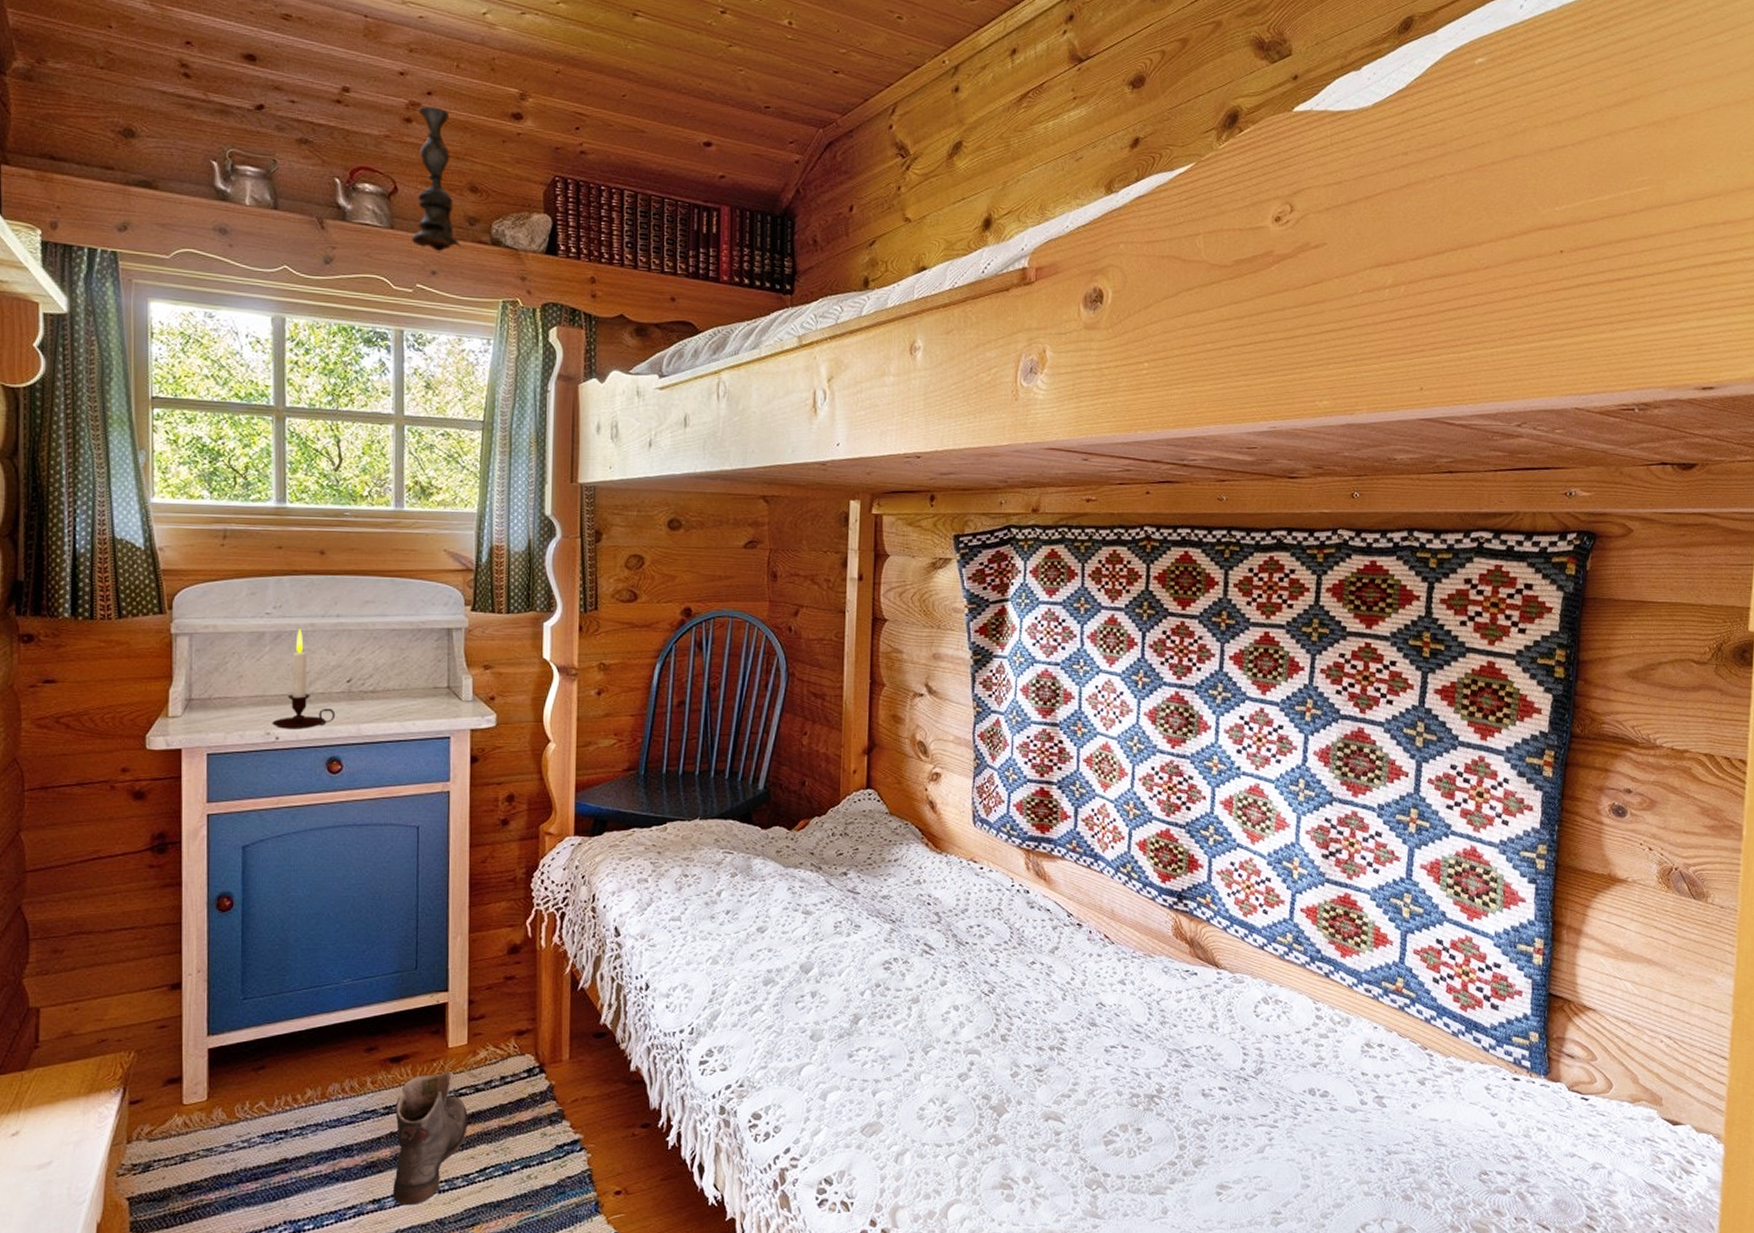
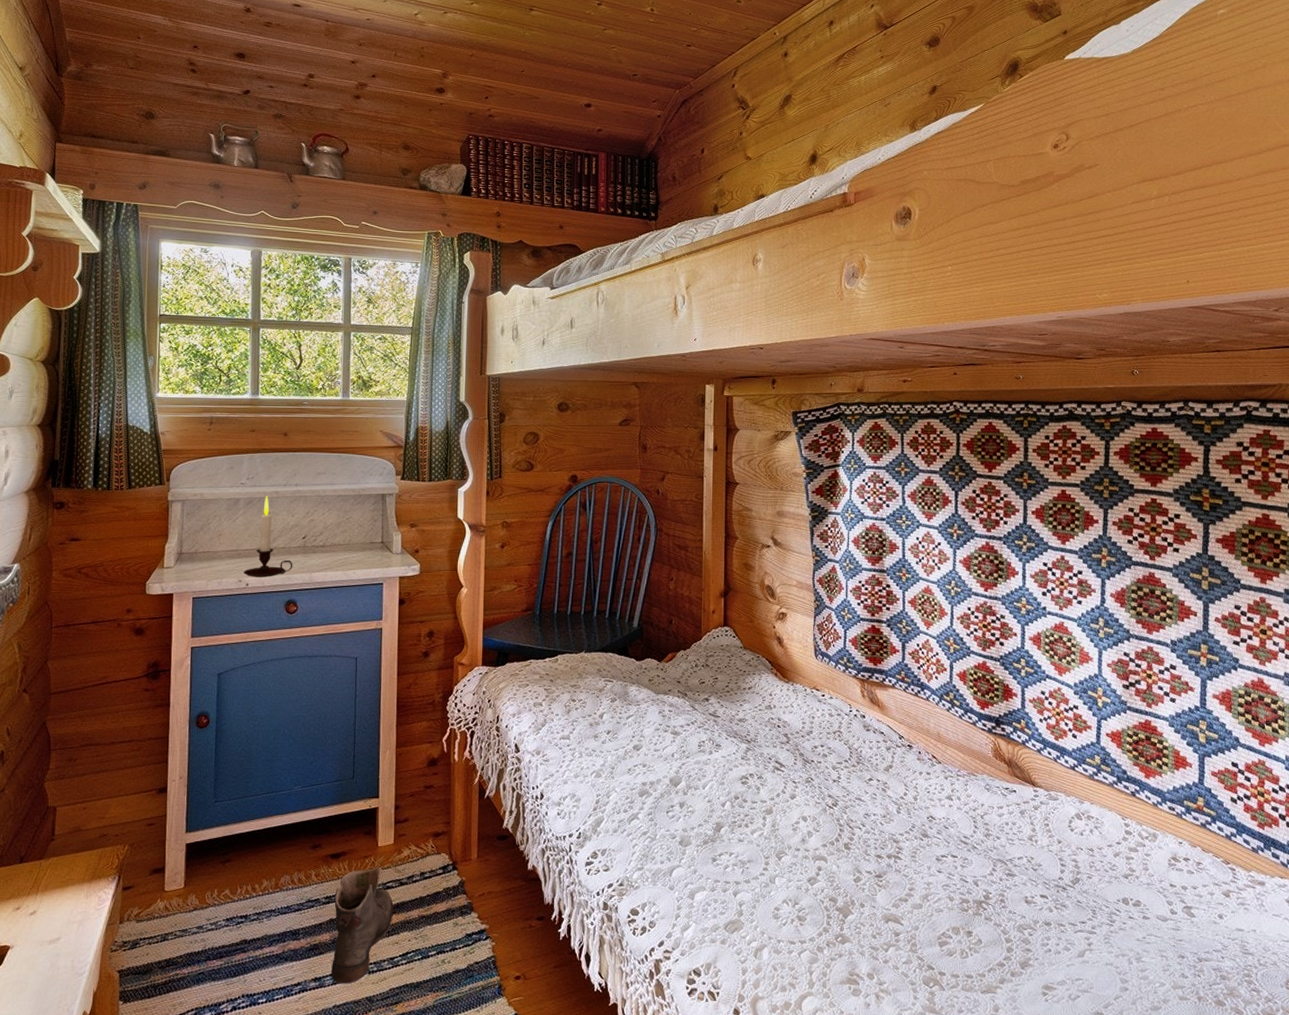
candlestick: present [412,106,465,252] -> none [359,86,400,197]

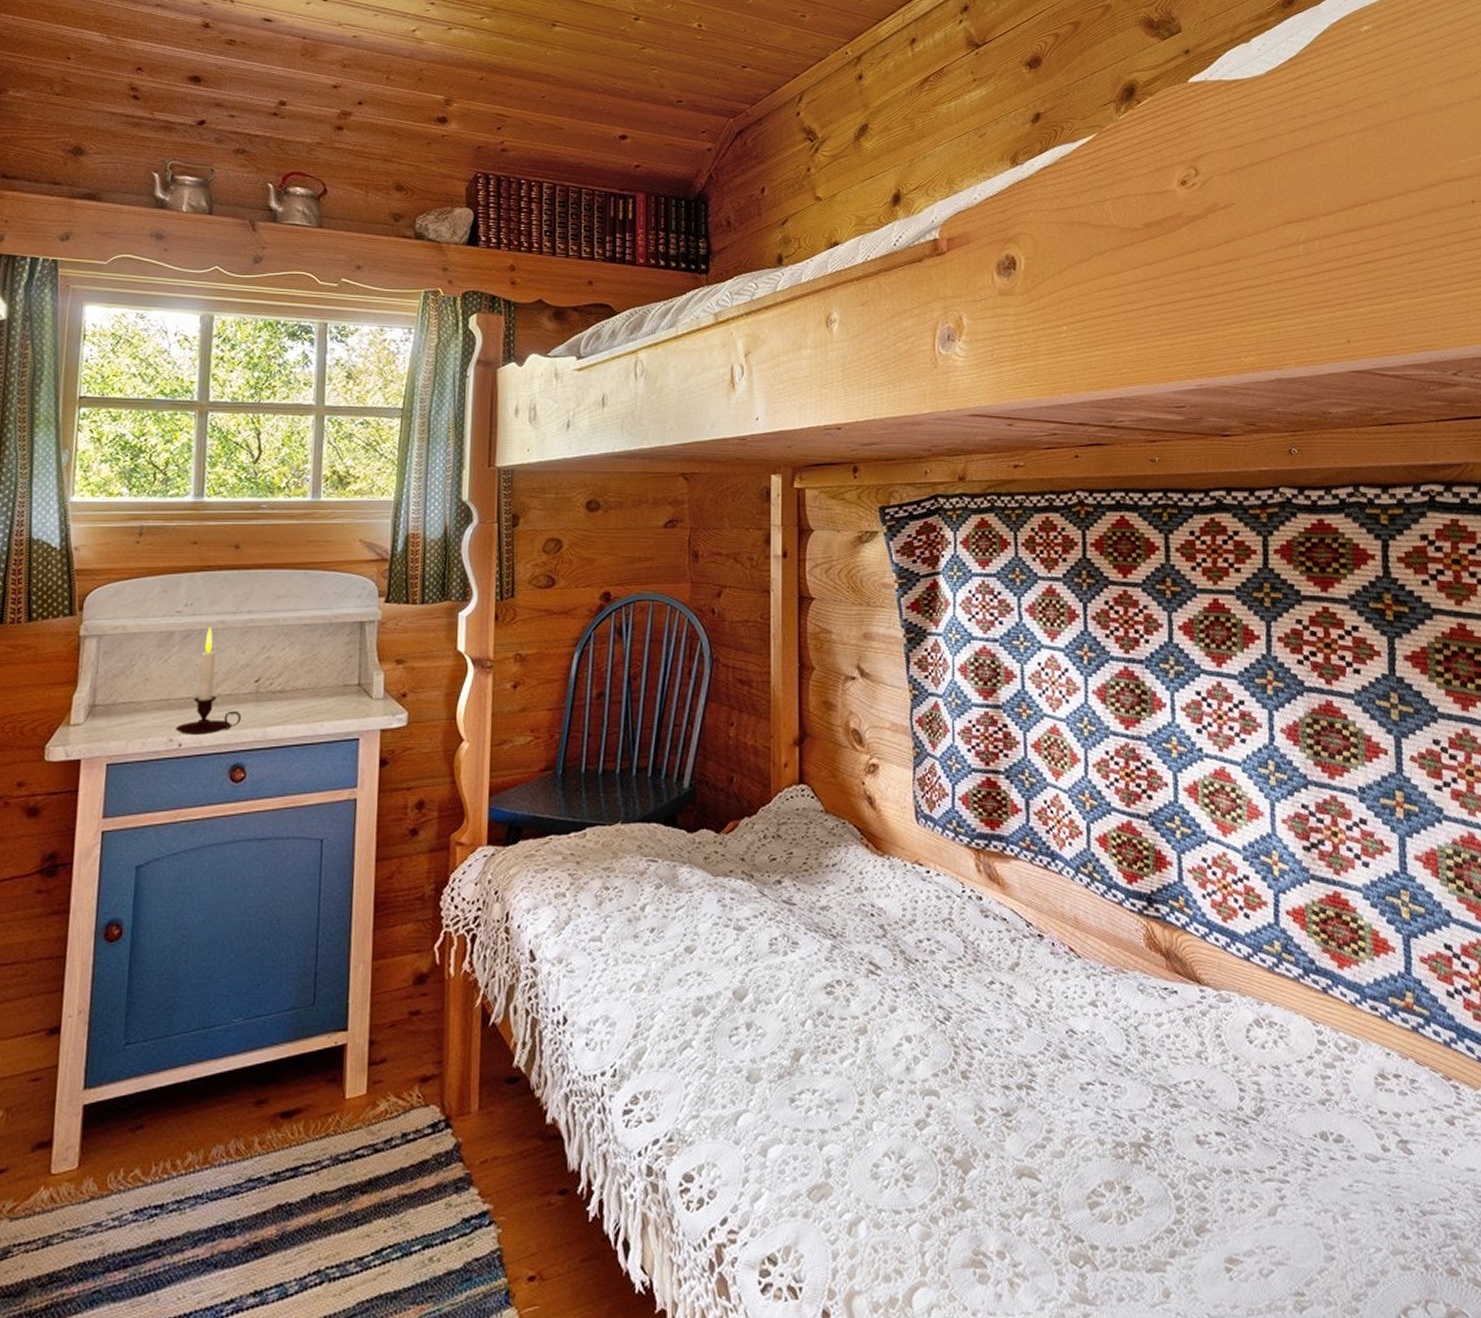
boot: present [331,867,394,984] -> none [277,1128,365,1299]

